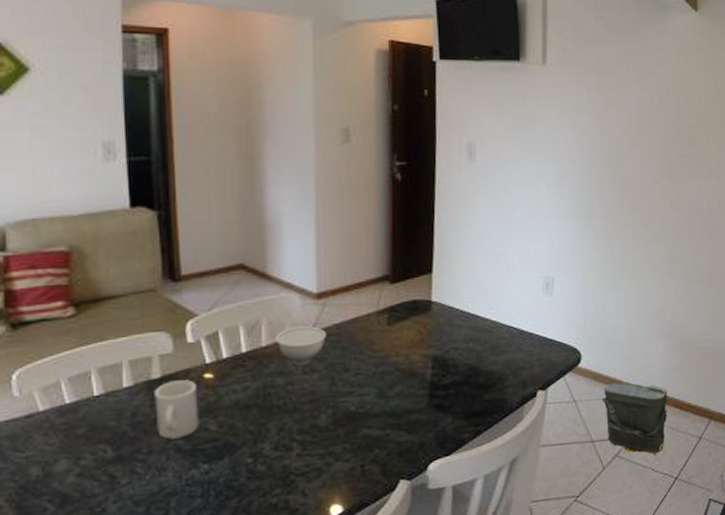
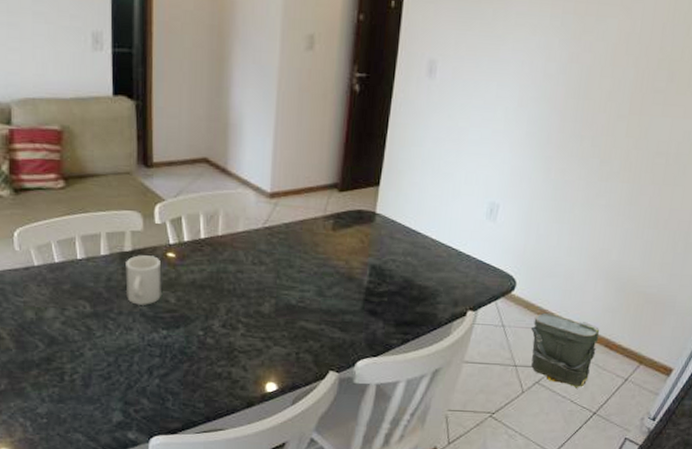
bowl: present [276,326,326,366] -> none [231,221,275,257]

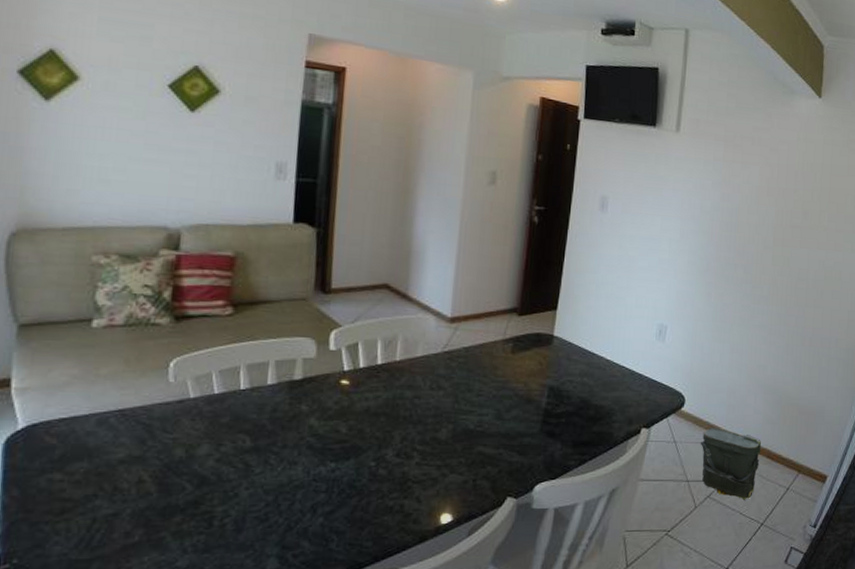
cup: present [125,255,163,305] -> none [292,383,333,437]

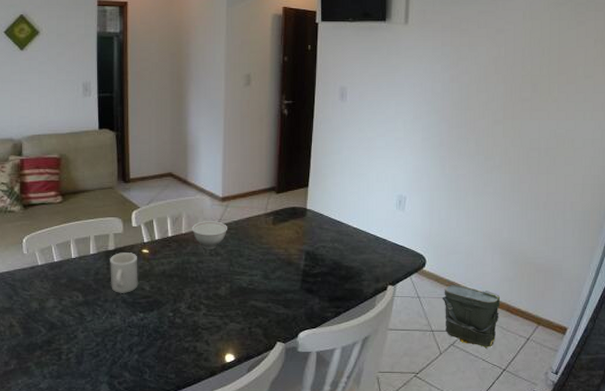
cup: none [292,383,333,437] -> present [110,252,139,293]
bowl: none [409,346,455,382] -> present [192,221,227,249]

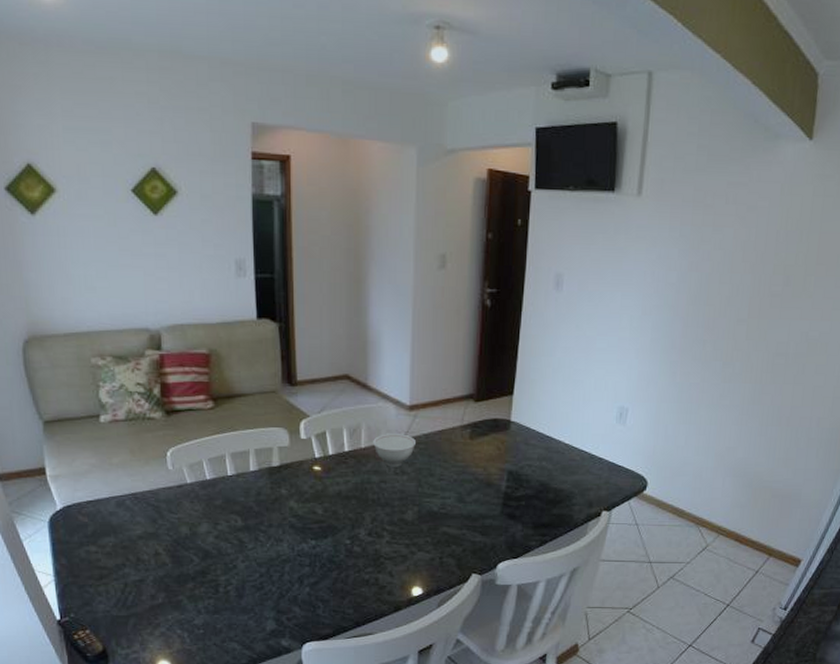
cup: present [110,252,139,293] -> none [274,469,310,517]
bag: present [442,285,502,349] -> none [663,511,730,582]

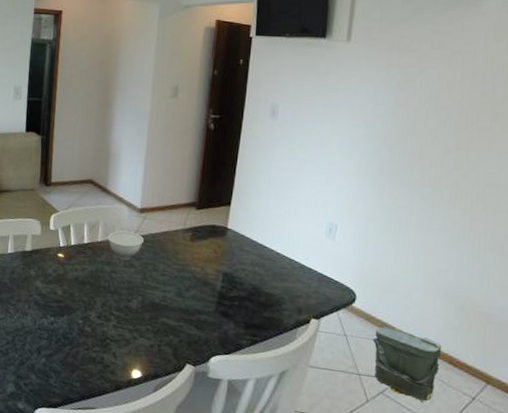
bag: none [663,511,730,582] -> present [372,326,443,403]

